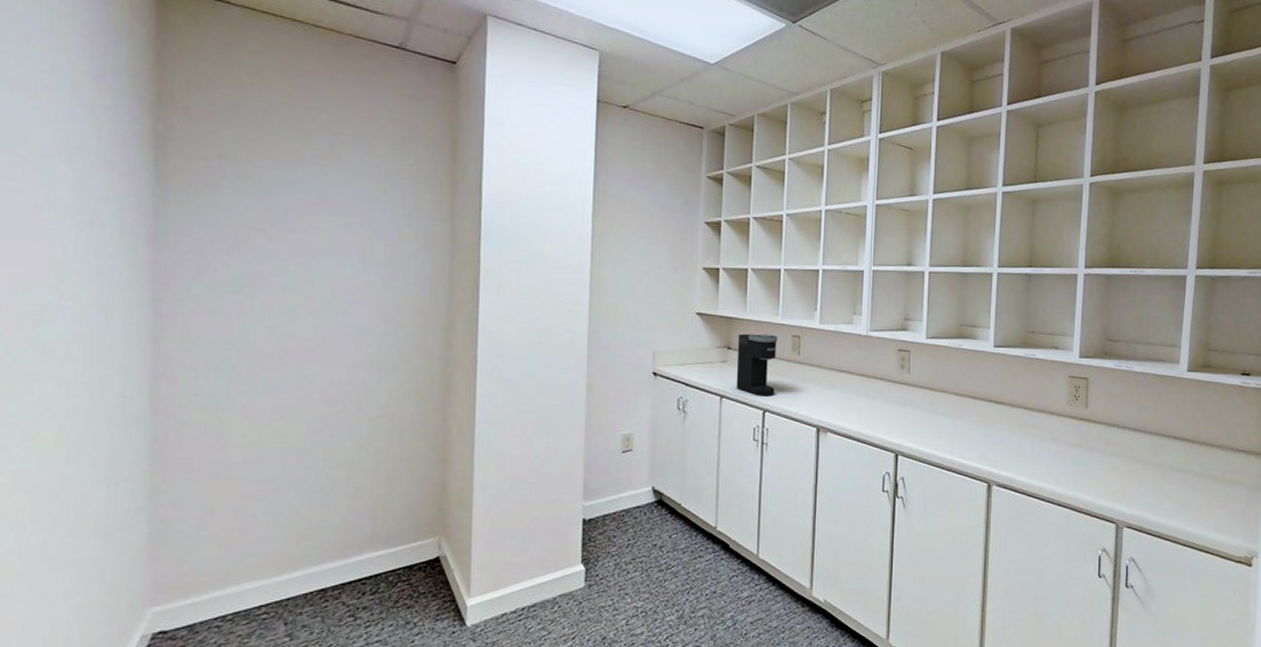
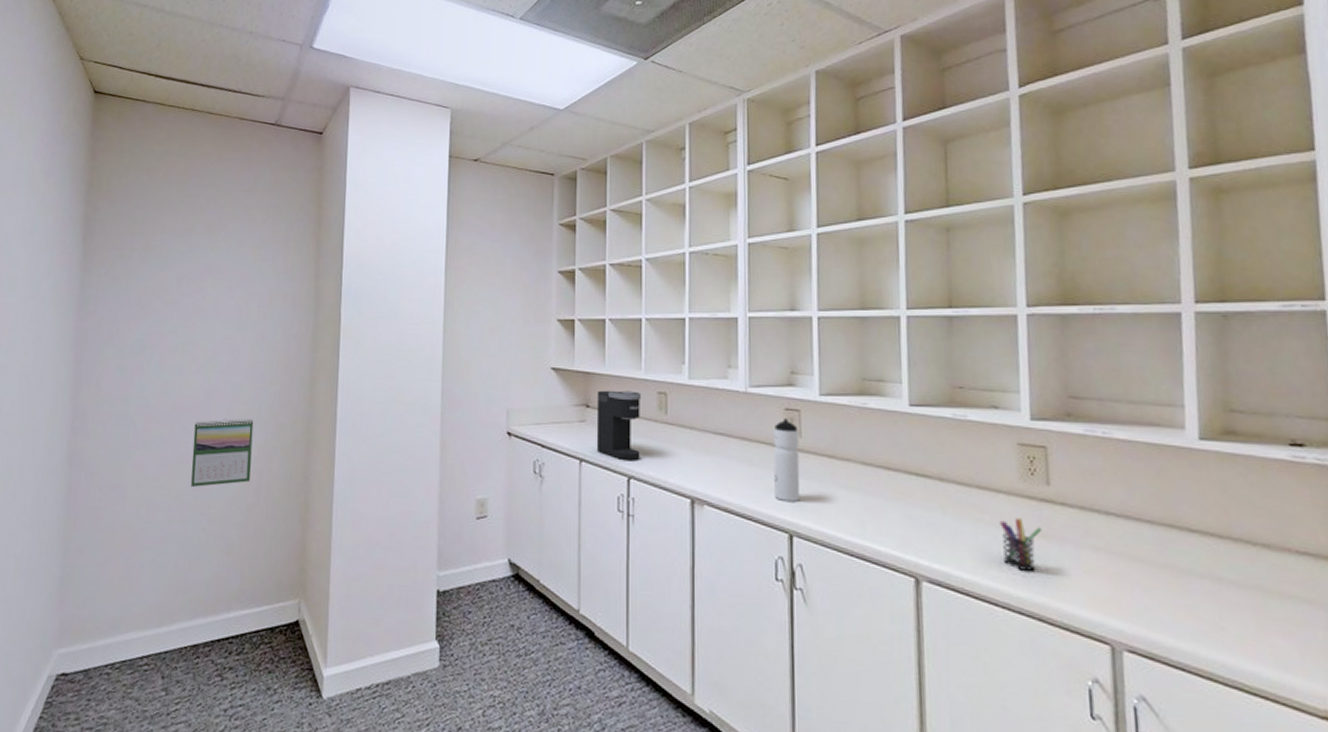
calendar: none [310,362,383,433] -> present [191,418,254,487]
water bottle: none [886,358,908,427] -> present [773,418,801,501]
pen holder: none [1051,433,1079,473] -> present [1000,518,1042,571]

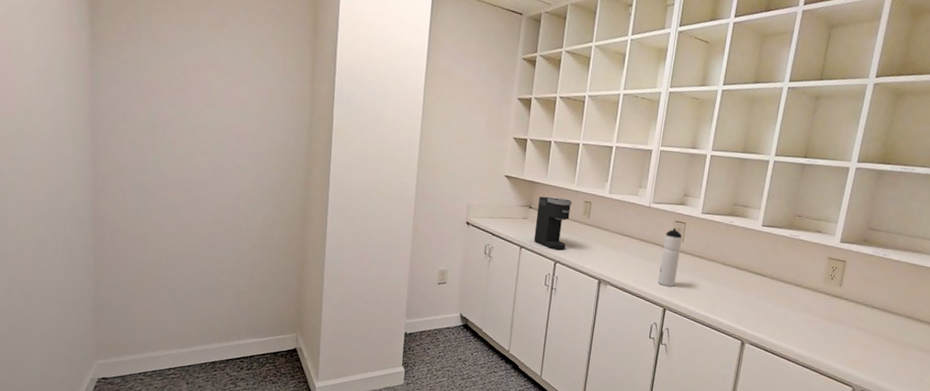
calendar: present [191,418,254,487] -> none [204,193,258,246]
pen holder: present [1000,518,1042,571] -> none [800,306,830,341]

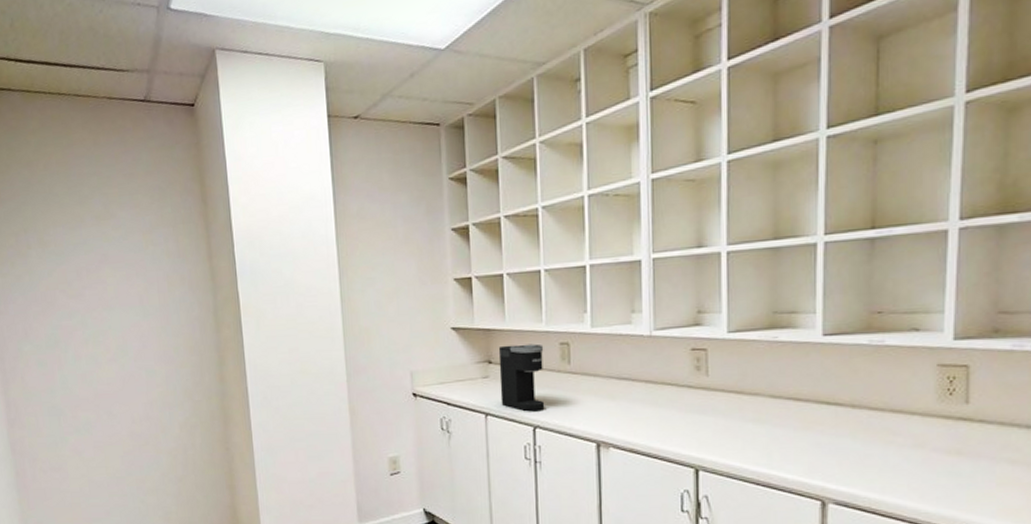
water bottle: present [658,228,683,287] -> none [679,358,707,438]

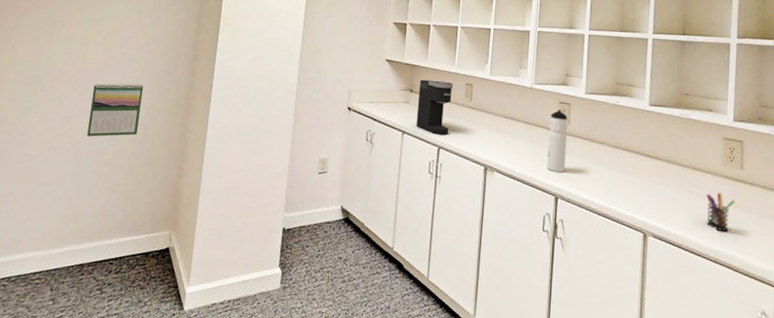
calendar: none [117,400,177,465] -> present [87,82,144,137]
water bottle: none [679,358,707,438] -> present [547,109,568,172]
pen holder: none [912,437,957,487] -> present [706,192,735,232]

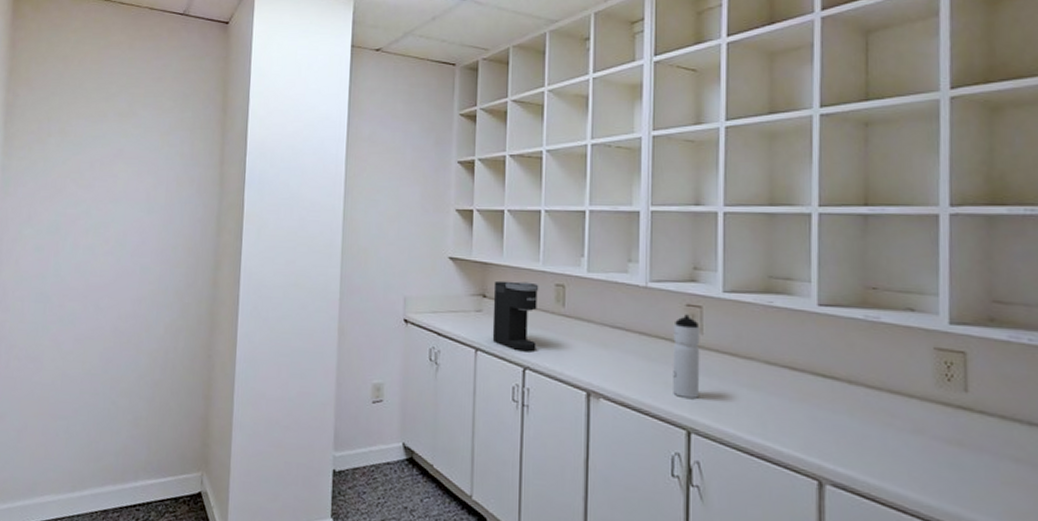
calendar: present [87,82,144,137] -> none [102,297,161,362]
pen holder: present [706,192,735,232] -> none [912,424,958,480]

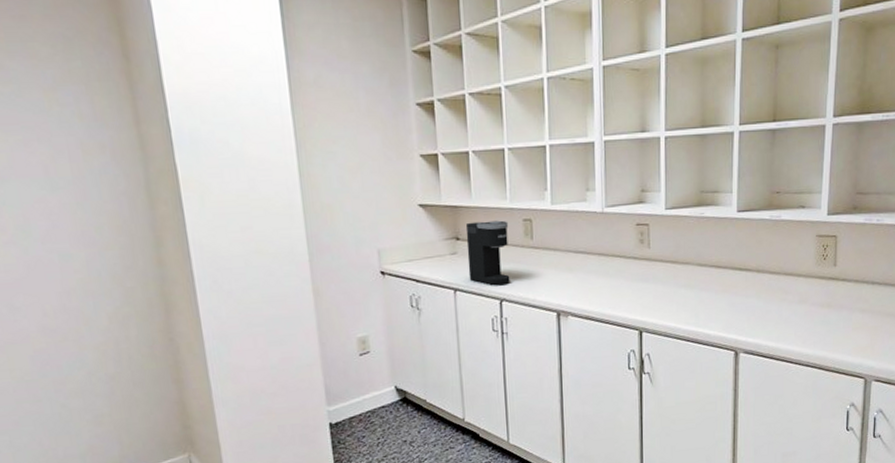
water bottle: present [673,314,700,398] -> none [626,232,649,304]

